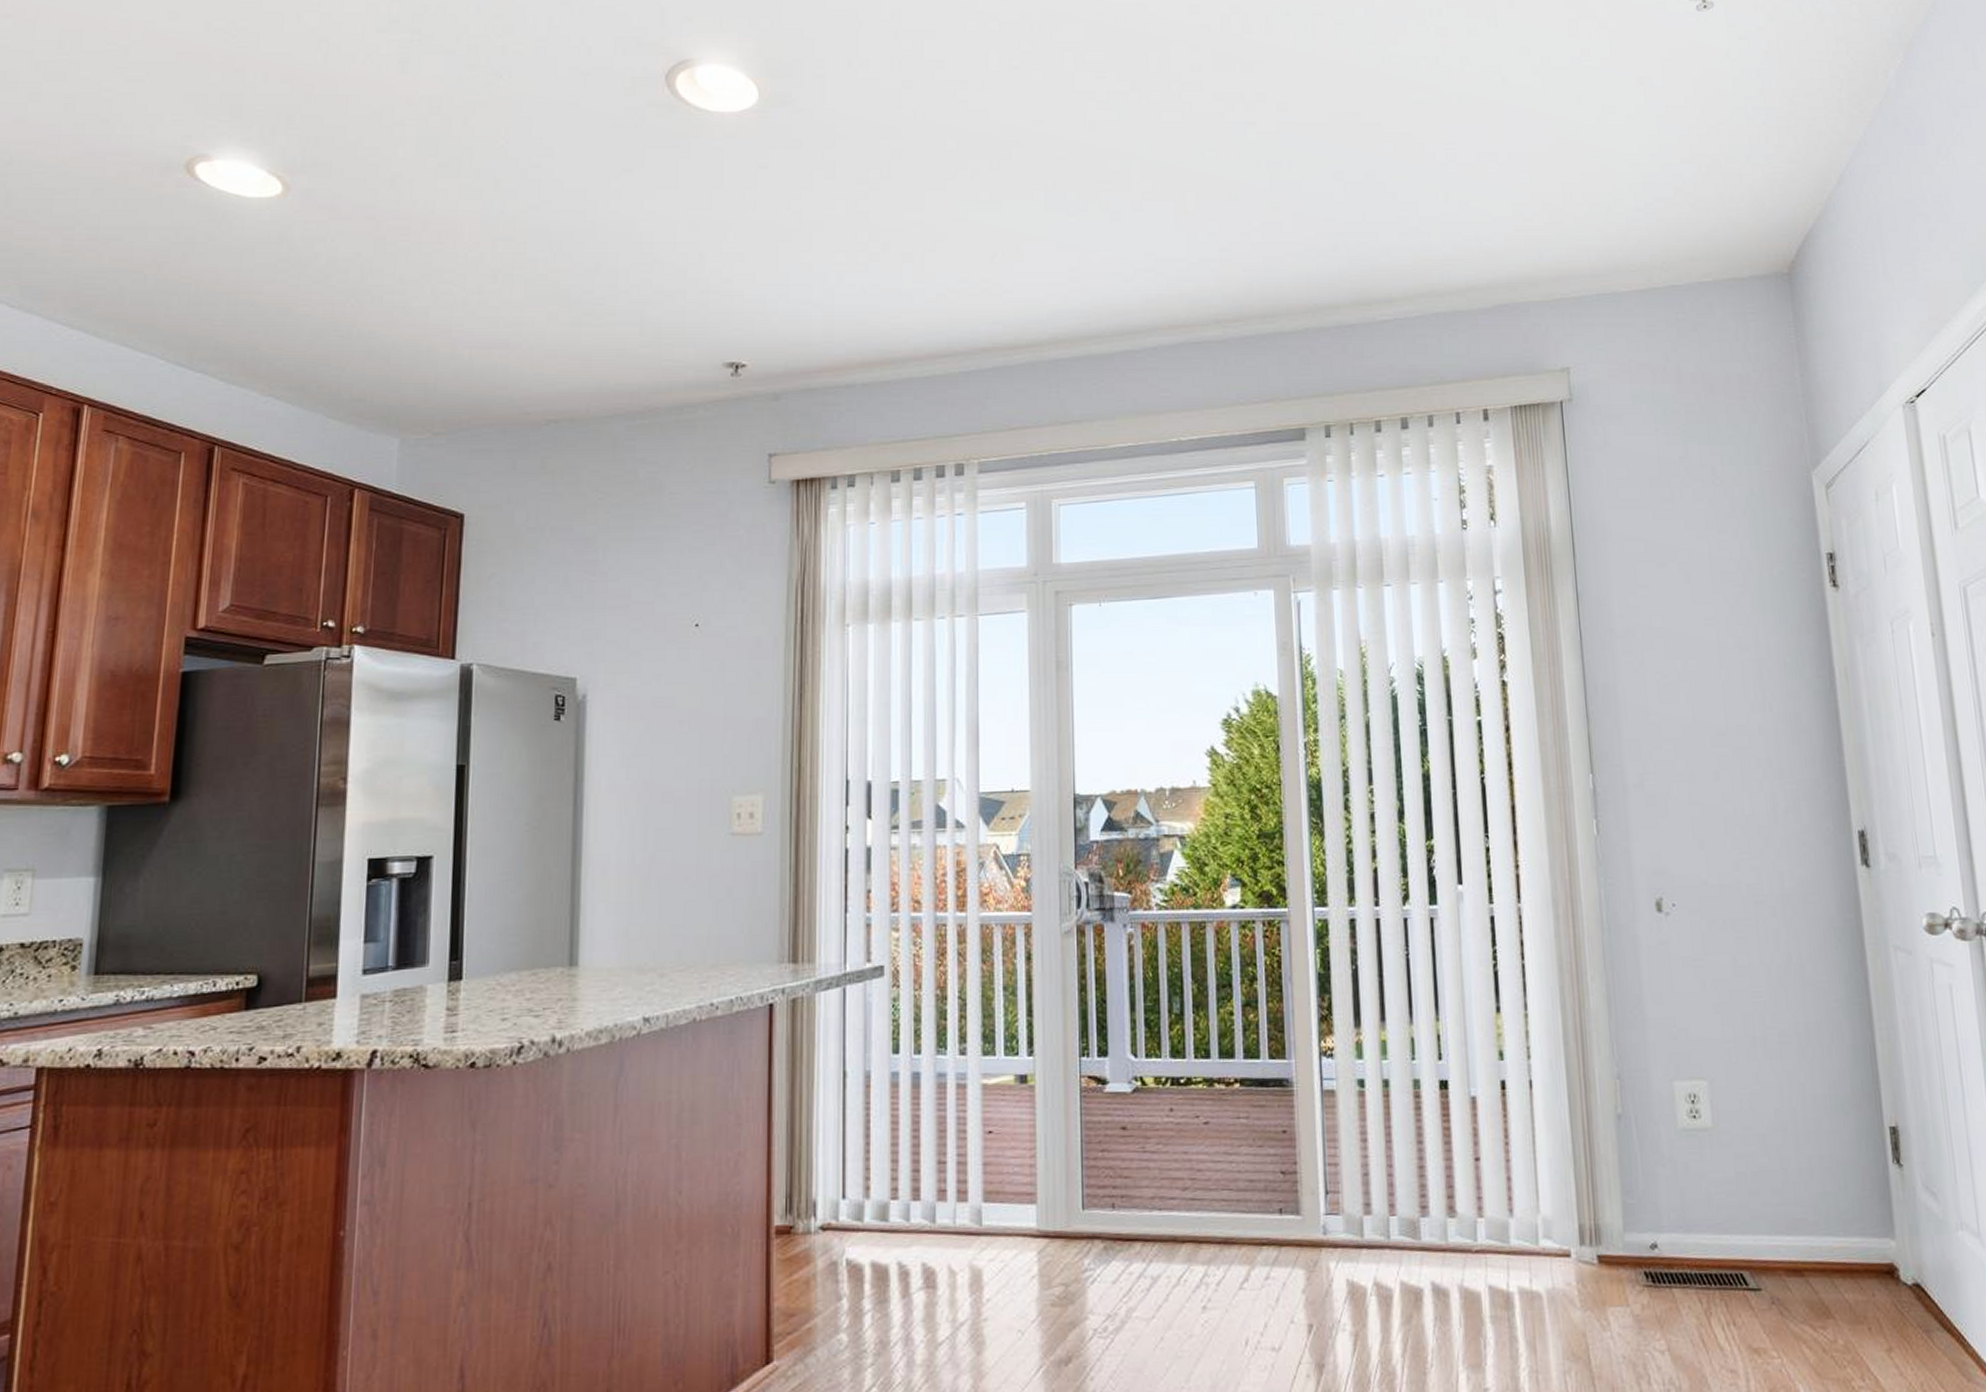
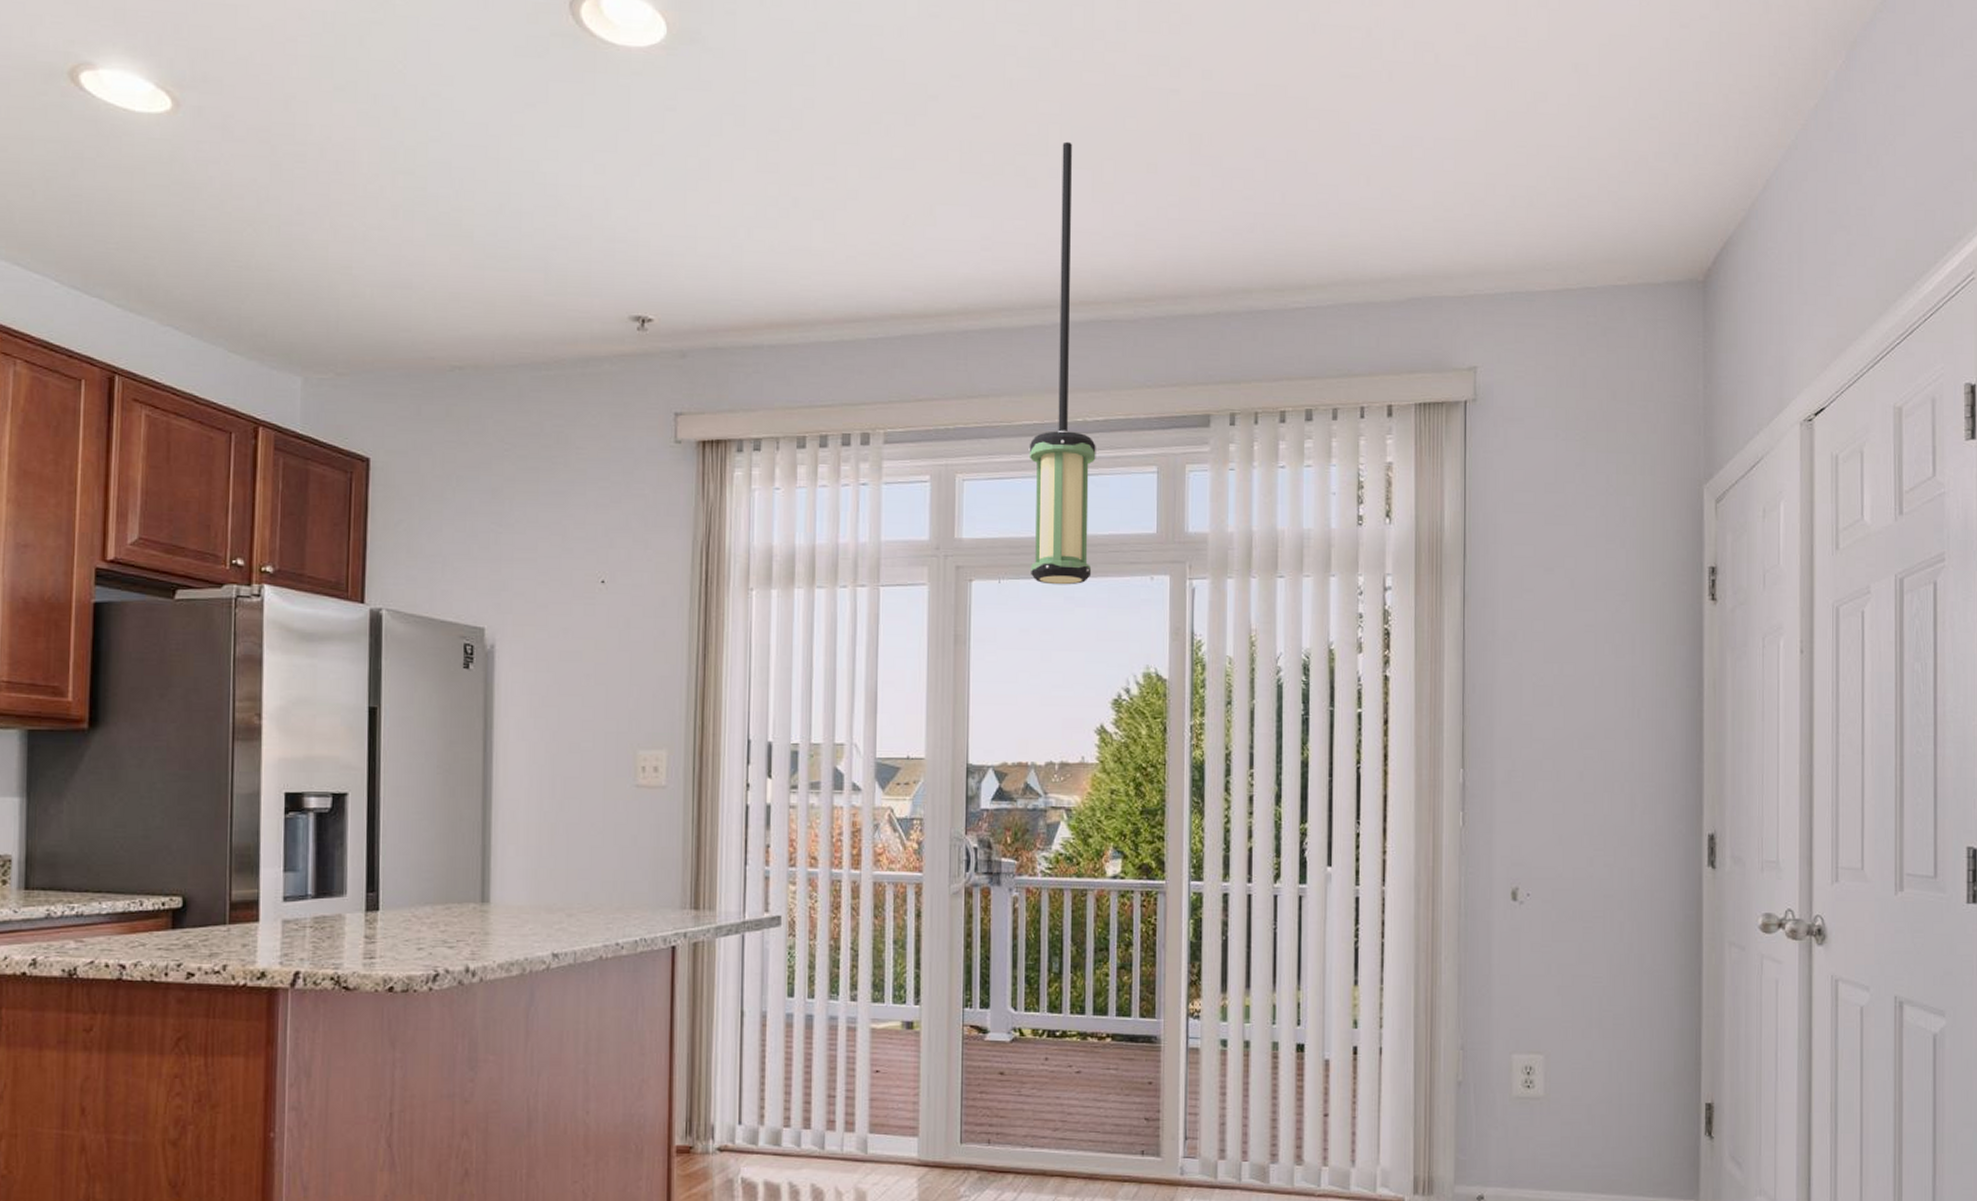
pendant light: none [1124,176,1194,605] -> present [1029,141,1096,585]

